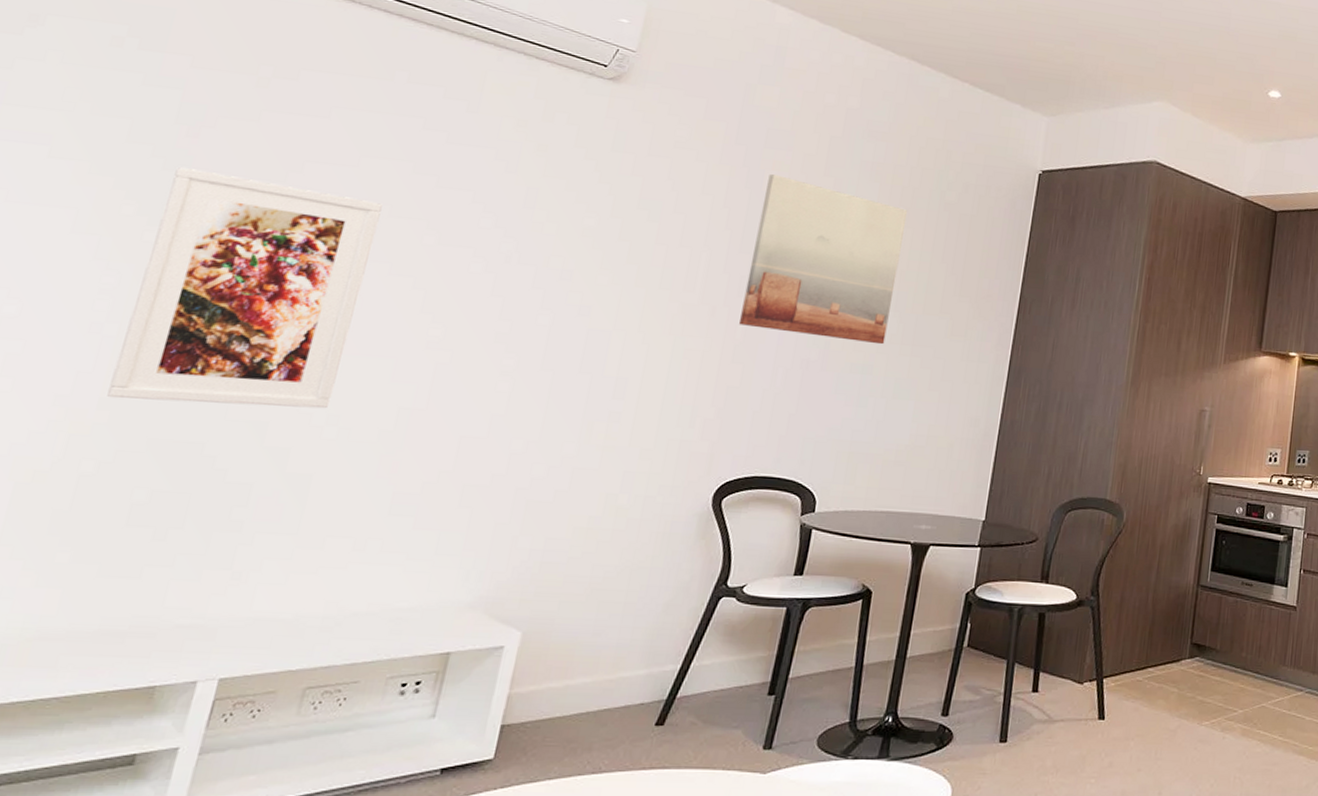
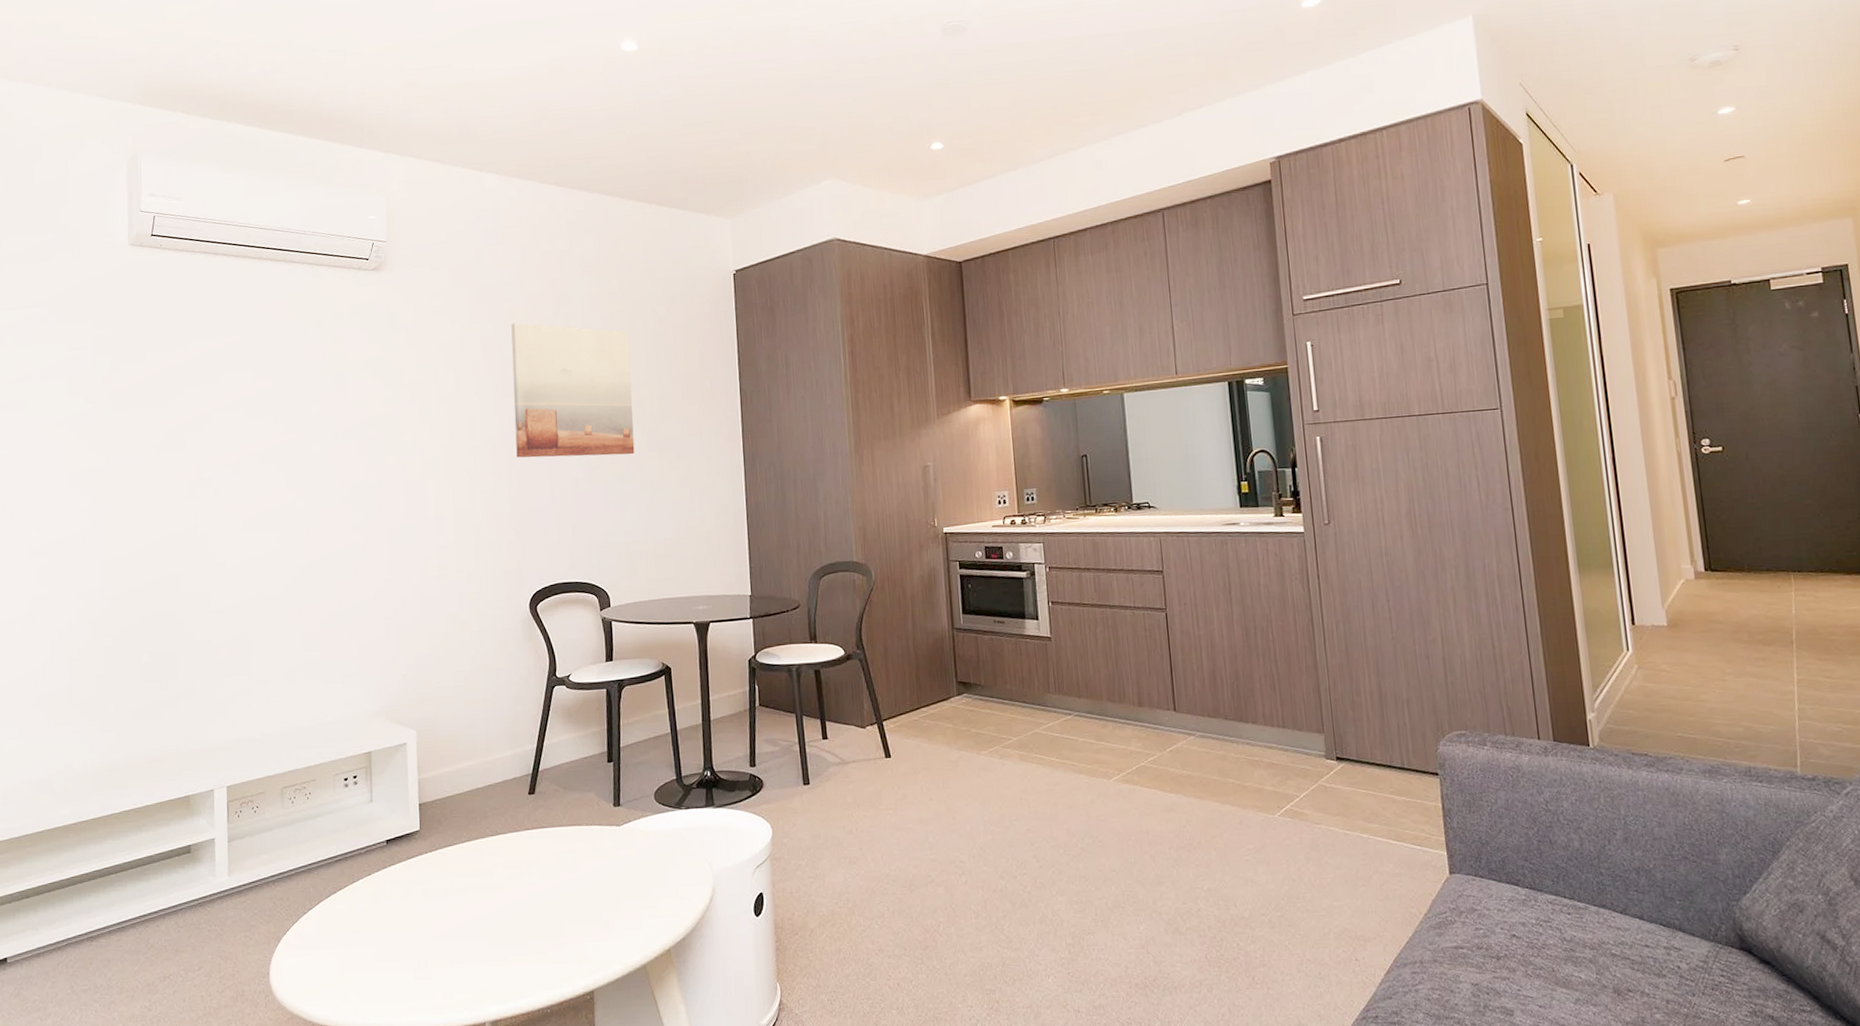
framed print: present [107,166,383,409] -> none [103,407,245,590]

